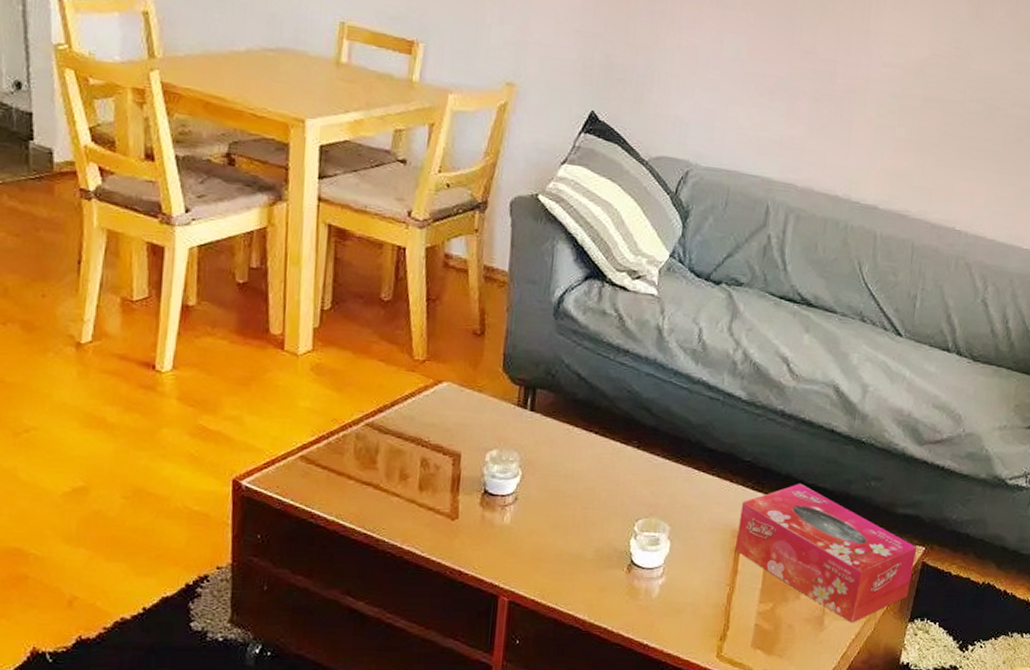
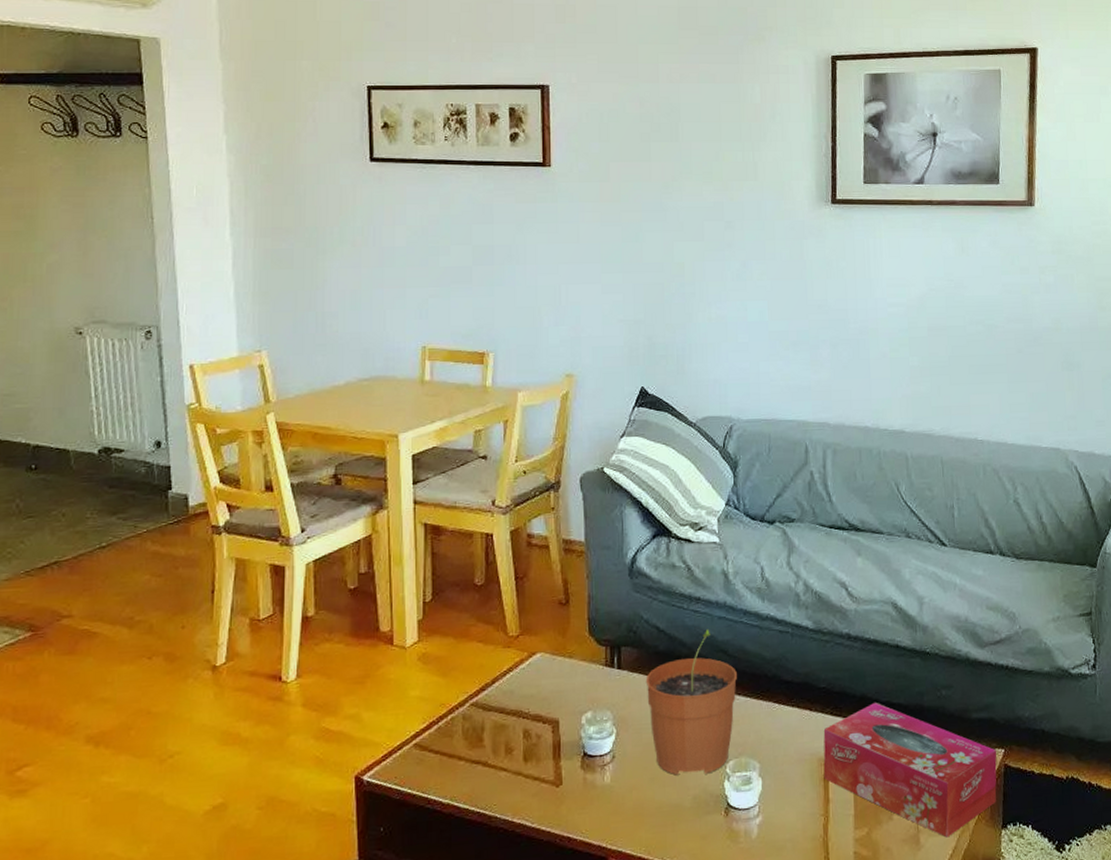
plant pot: none [558,383,659,529] -> present [645,629,737,775]

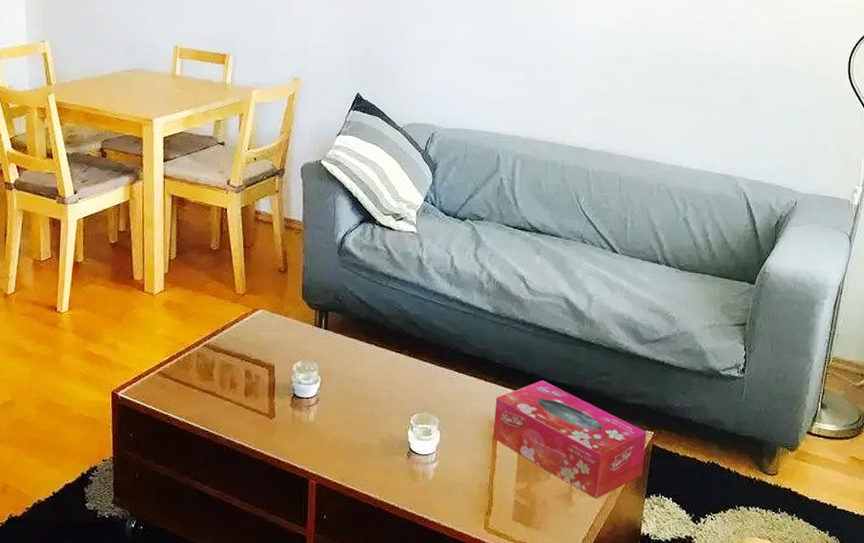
plant pot: present [645,629,737,775] -> none [347,304,425,423]

